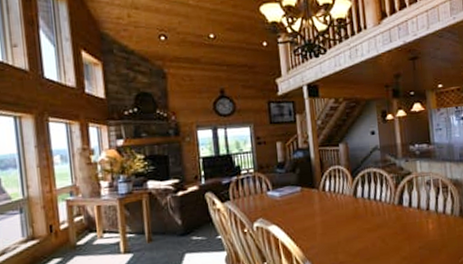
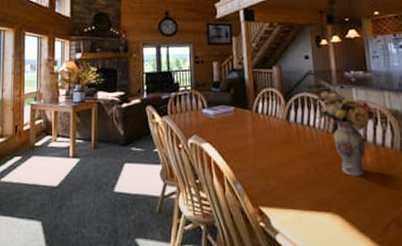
flower arrangement: none [381,164,438,243] -> present [315,90,375,176]

